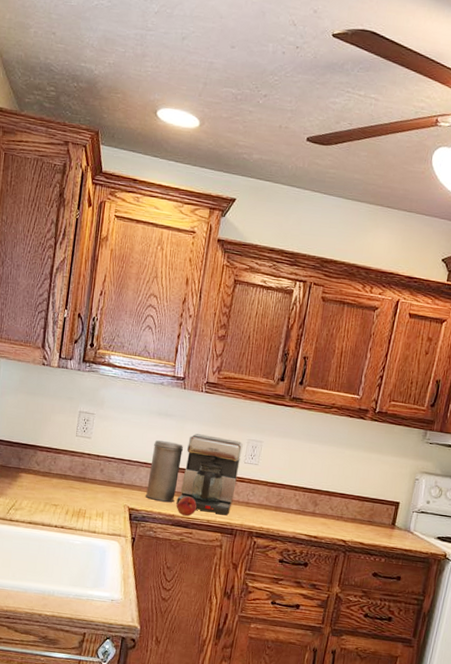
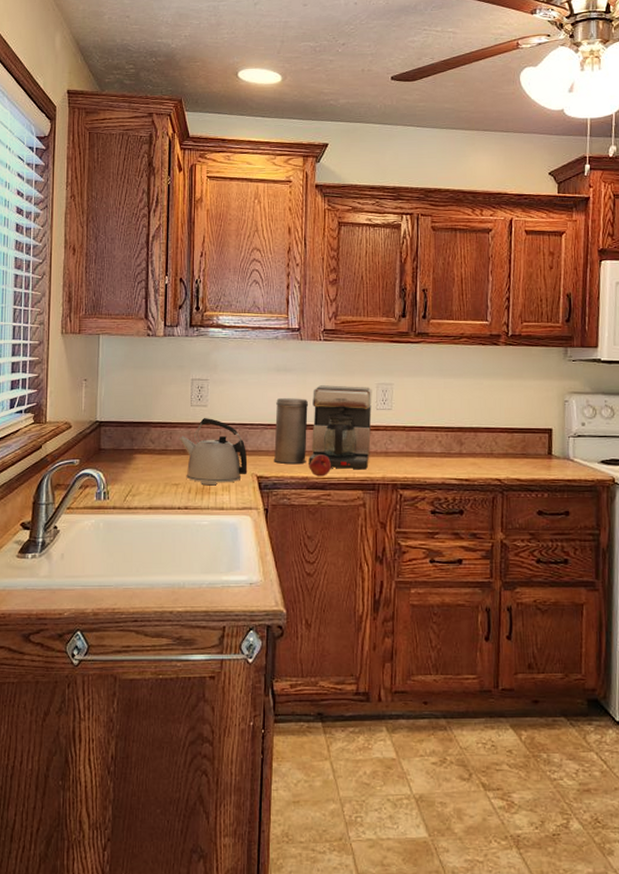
kettle: none [62,448,122,511] -> present [179,417,248,486]

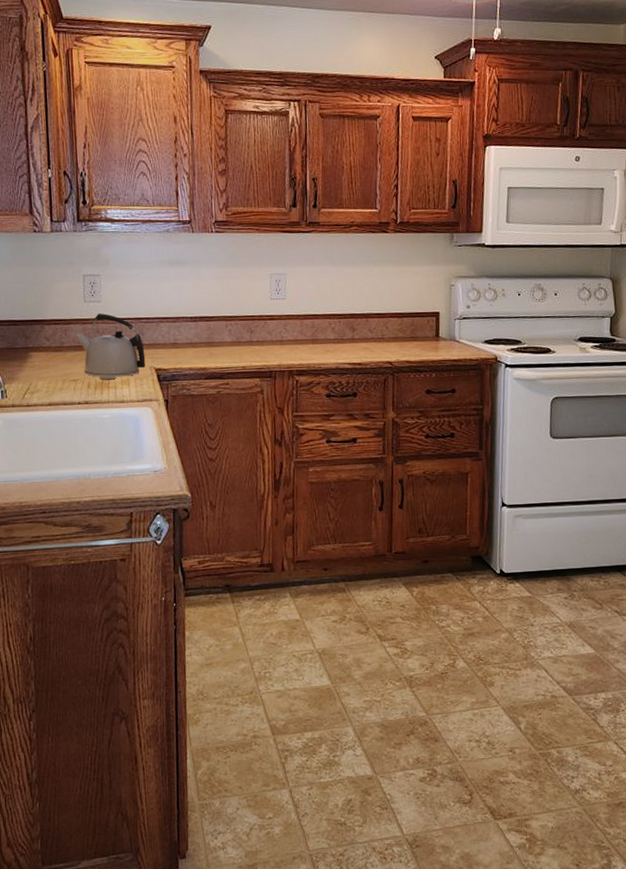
canister: present [273,397,309,465] -> none [170,290,204,356]
coffee maker: present [309,385,373,470] -> none [206,277,266,359]
fruit: present [309,454,331,477] -> none [206,345,228,367]

